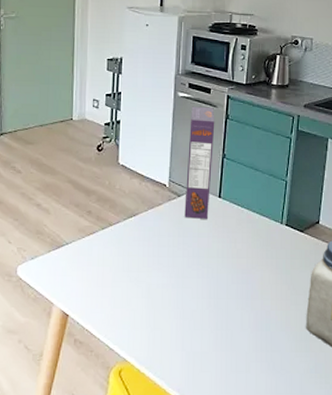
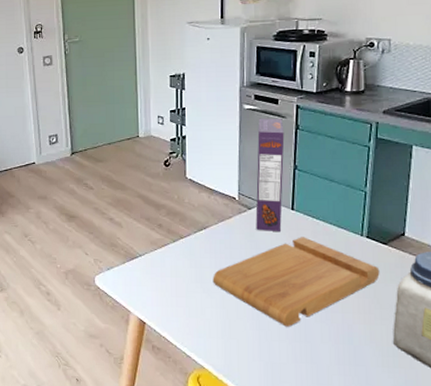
cutting board: none [140,224,296,315] -> present [213,237,380,327]

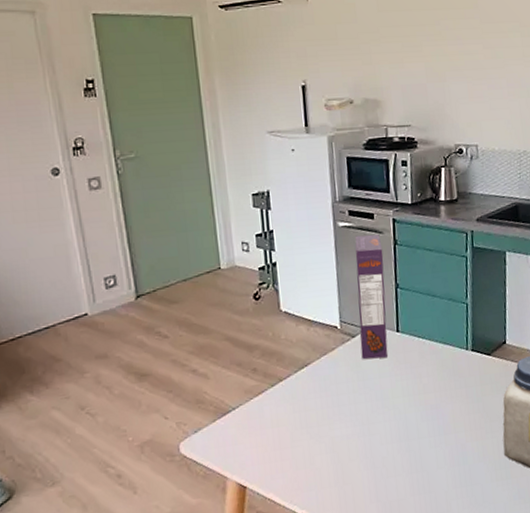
cutting board: present [213,237,380,327] -> none [319,359,487,460]

